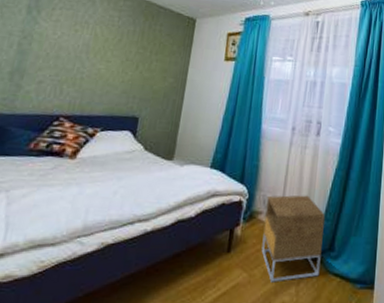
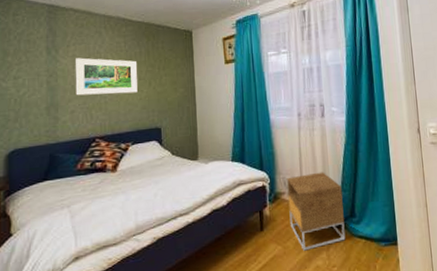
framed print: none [49,24,128,74] -> present [75,58,138,96]

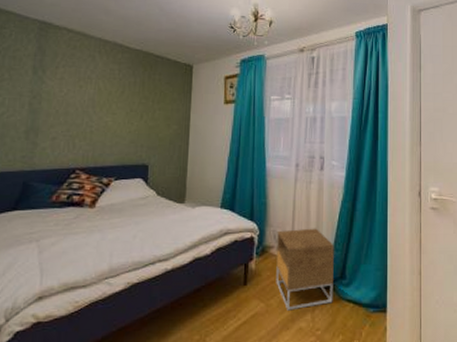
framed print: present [75,58,138,96] -> none [59,81,131,125]

